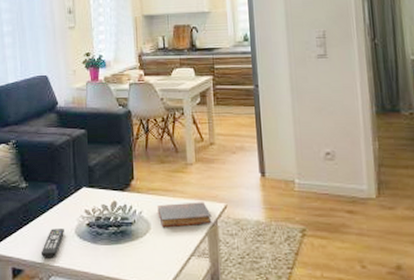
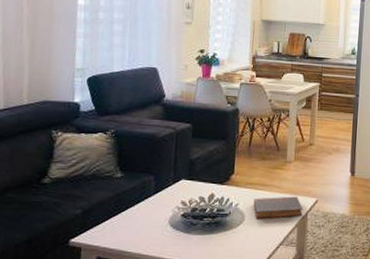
remote control: present [40,228,64,259] -> none [129,218,158,248]

